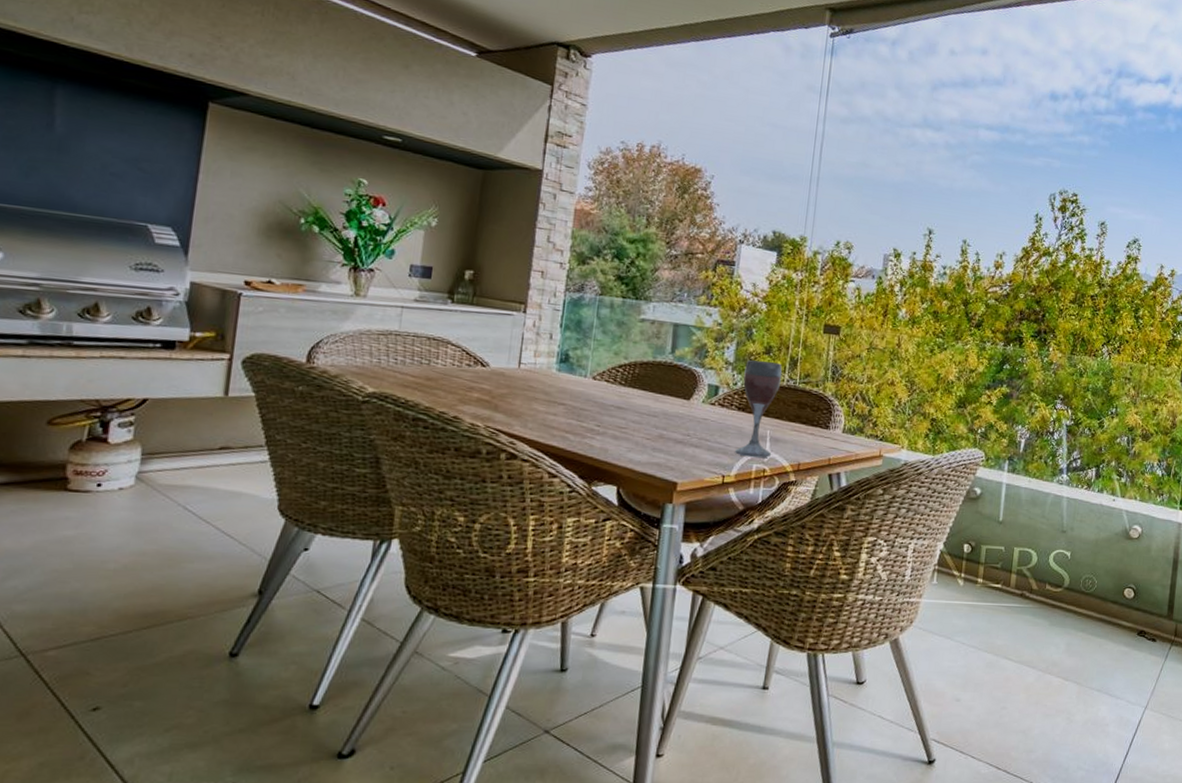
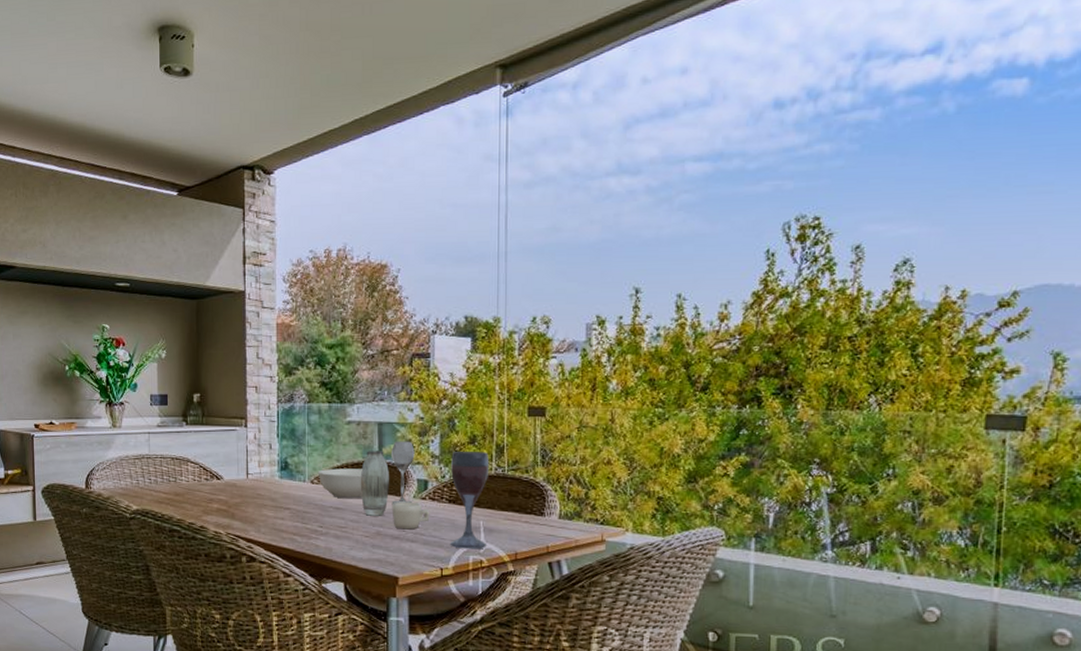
bowl: none [601,365,652,400] -> present [317,468,362,499]
vase: none [646,351,680,419] -> present [360,451,389,516]
cup: none [678,405,718,435] -> present [392,501,430,530]
wineglass: none [679,344,709,408] -> present [392,441,415,504]

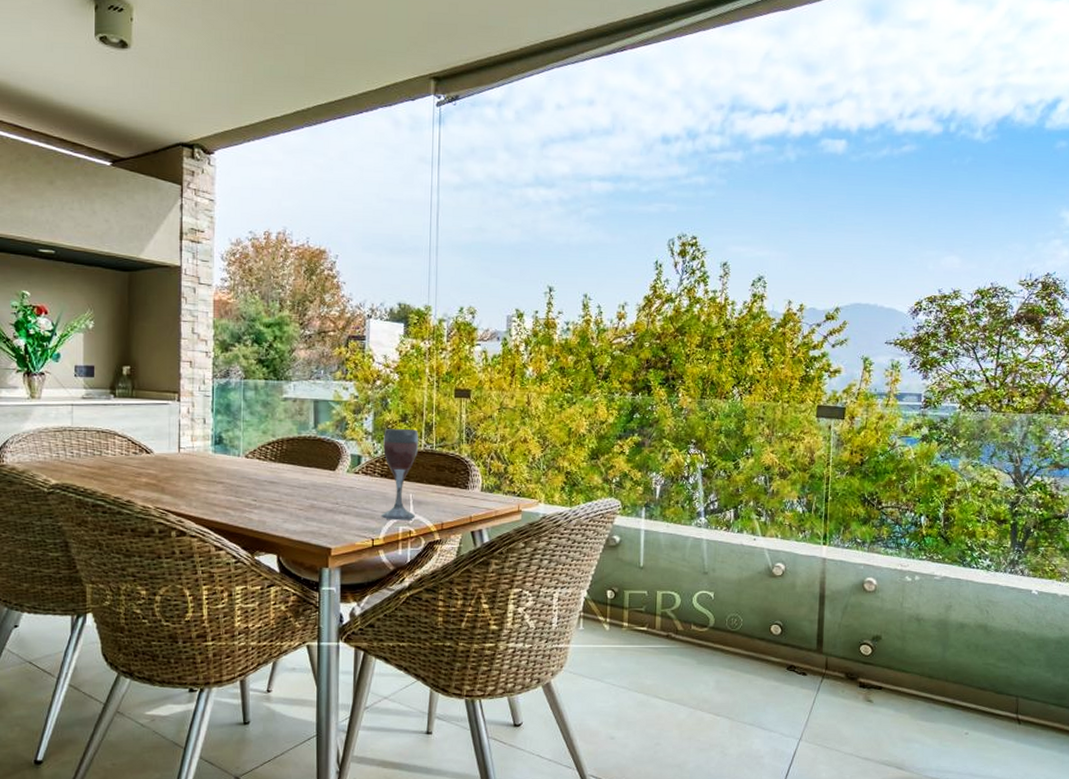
bowl: present [317,468,362,499] -> none [252,443,298,473]
vase: present [360,451,389,516] -> none [295,427,324,490]
wineglass: present [392,441,415,504] -> none [326,418,349,478]
cup: present [392,501,430,530] -> none [326,475,363,503]

